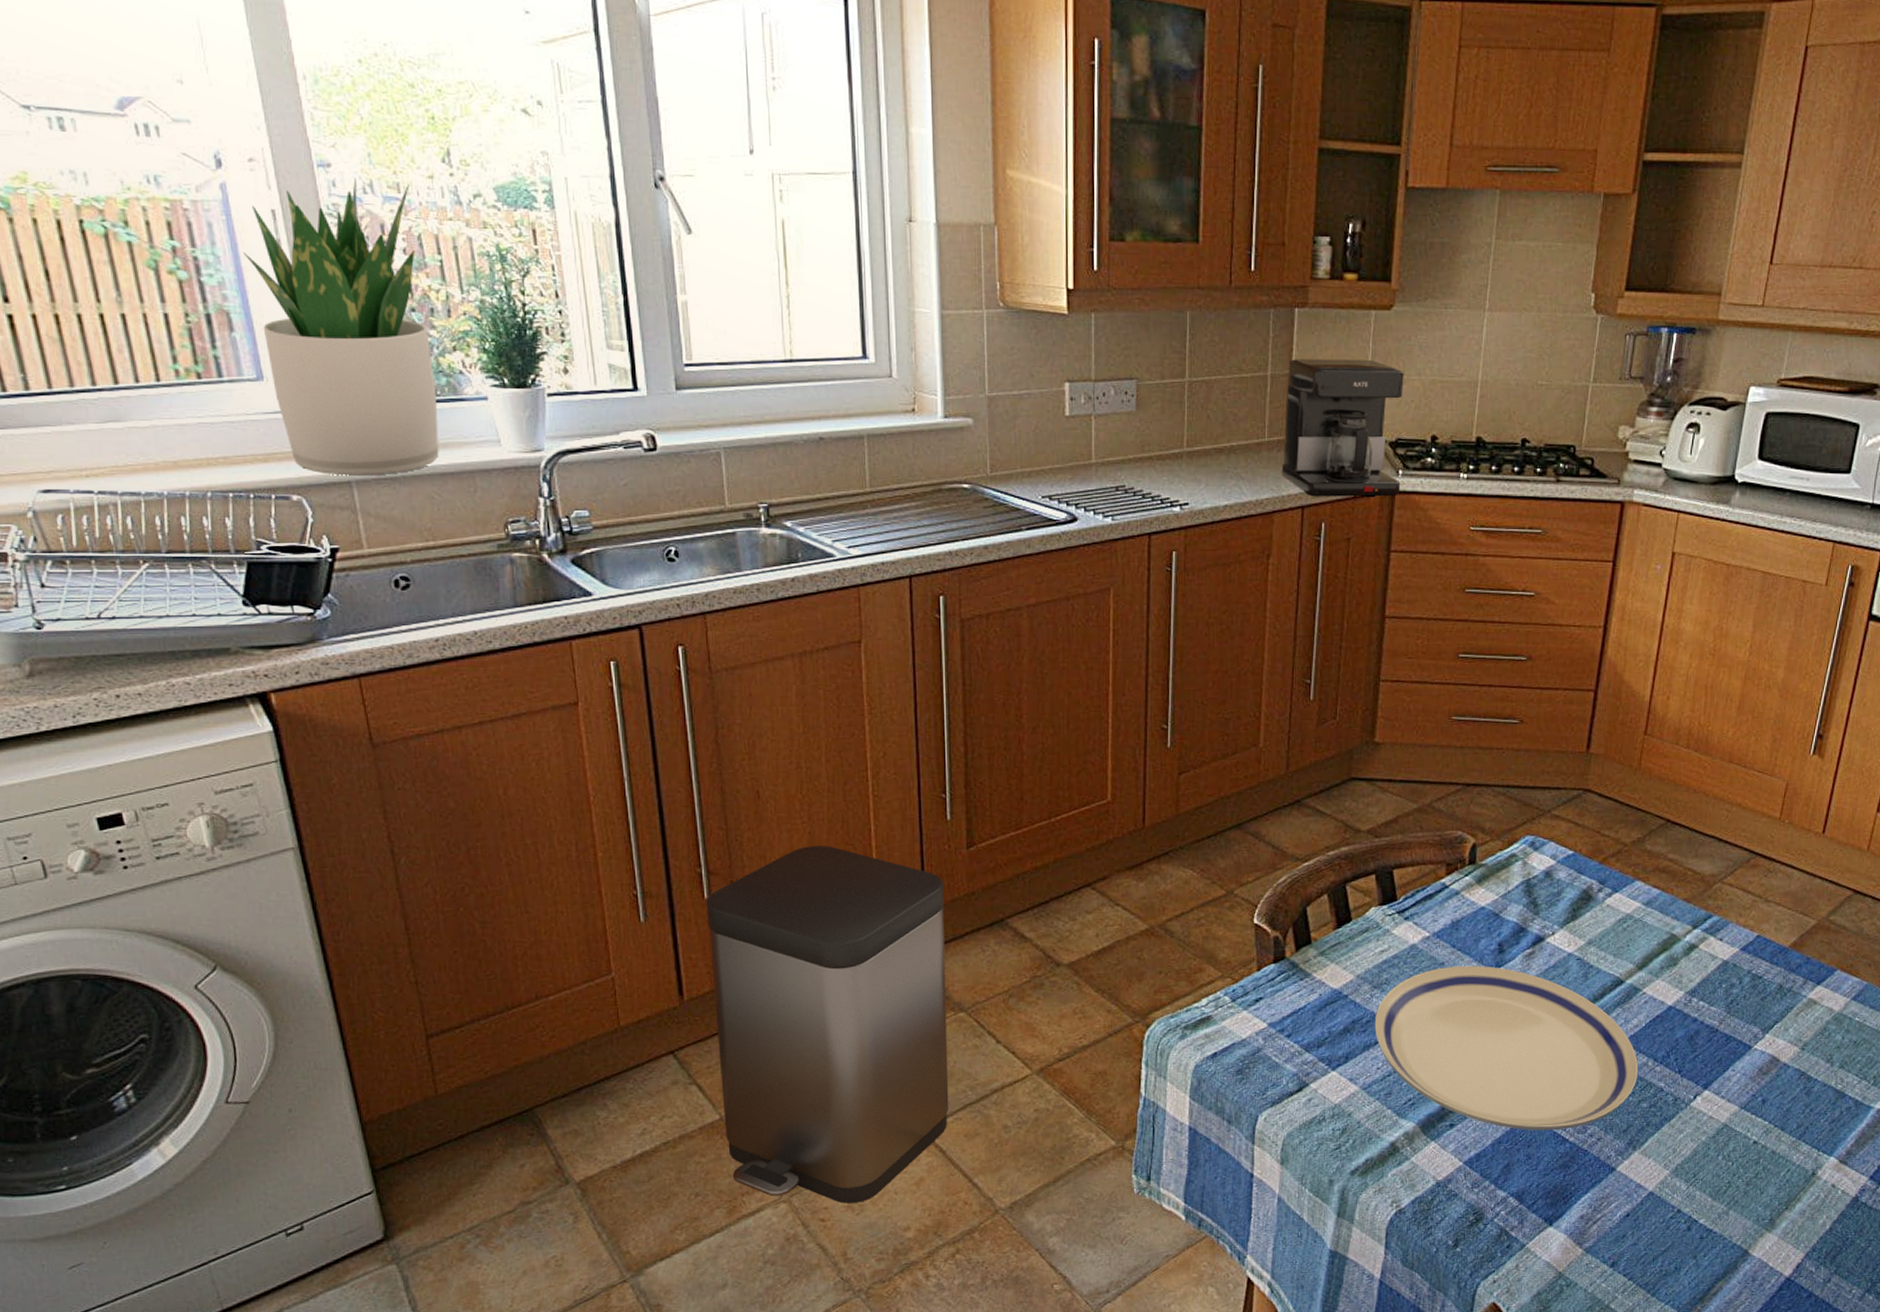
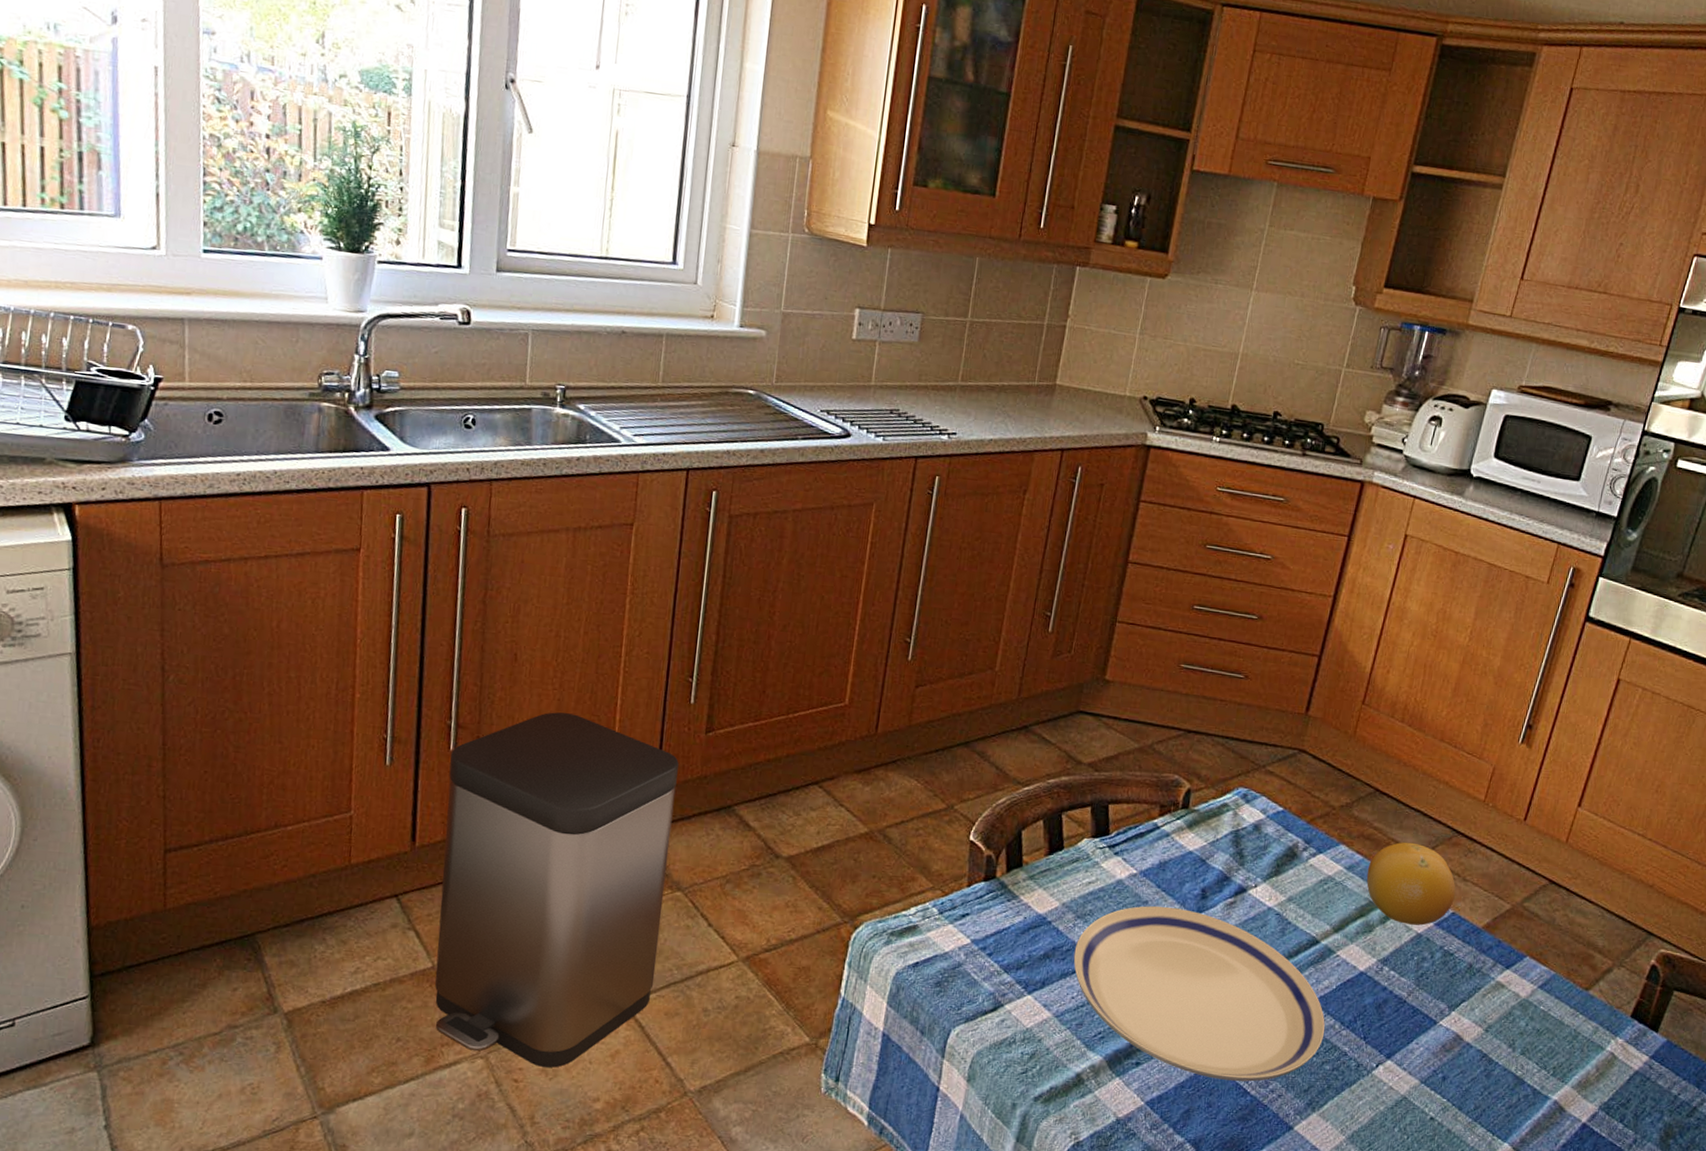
planter: present [243,178,439,476] -> none [122,47,283,317]
coffee maker: present [1282,359,1404,497] -> none [1046,312,1171,450]
fruit: none [1666,870,1758,953] -> present [1366,842,1456,926]

